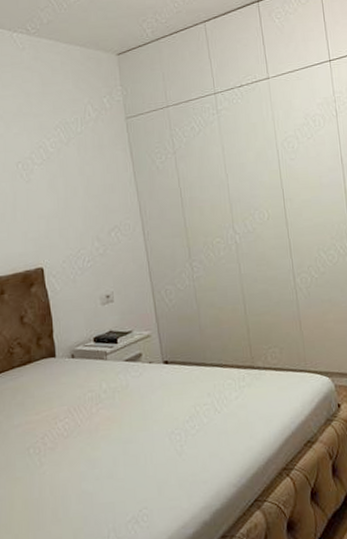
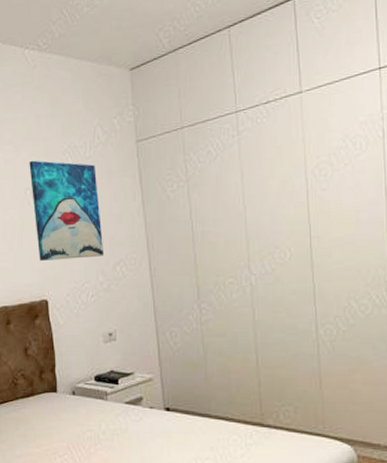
wall art: none [20,135,99,230] -> present [29,160,105,261]

